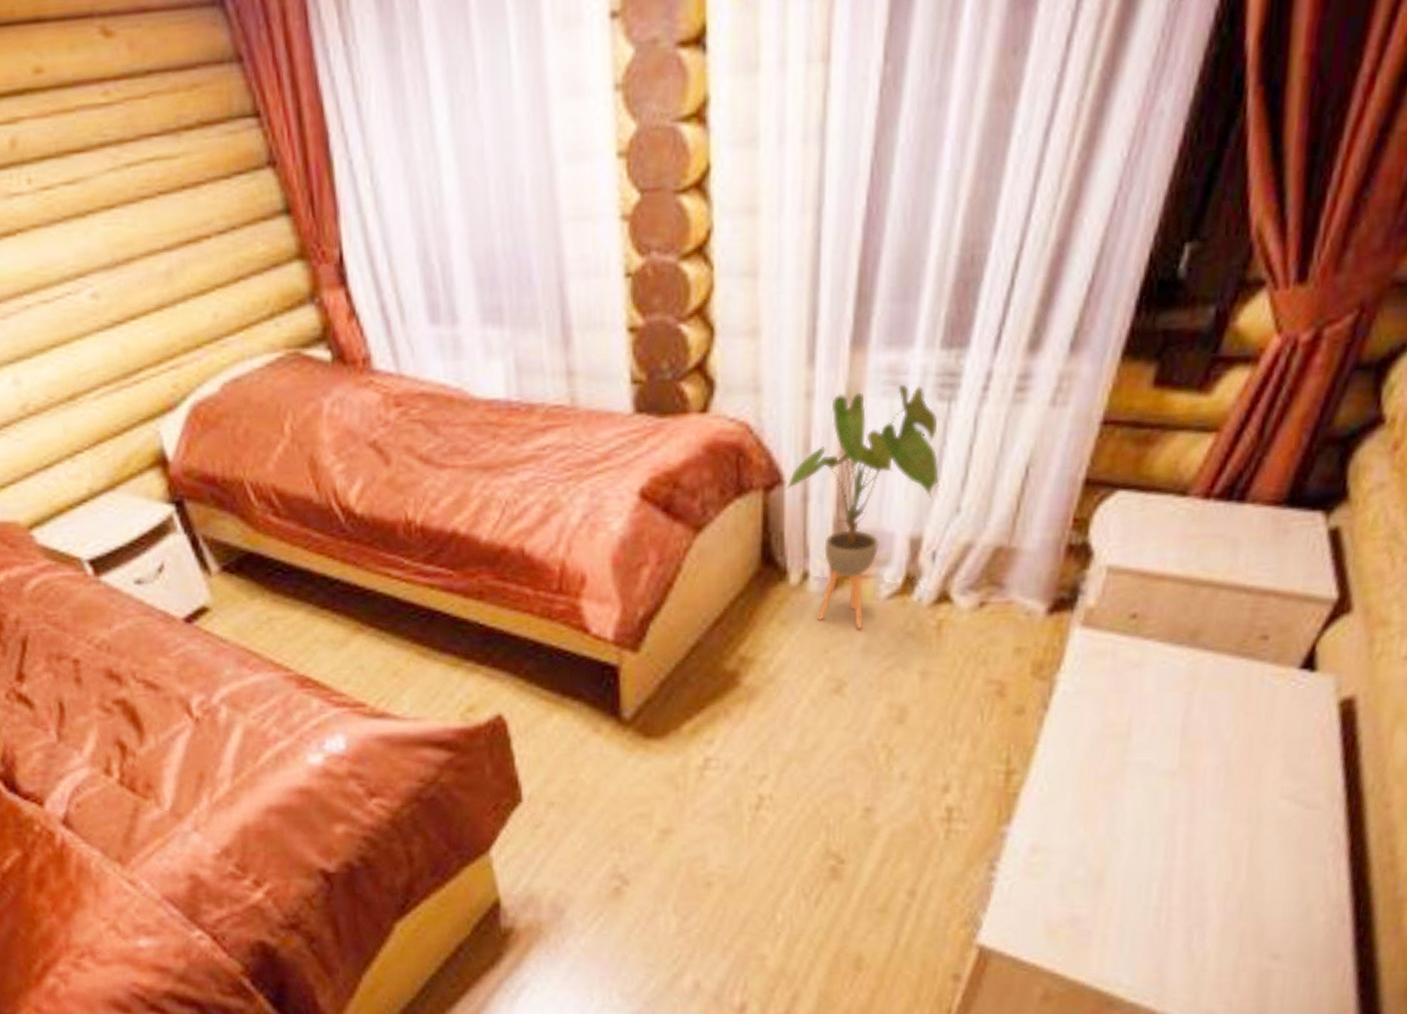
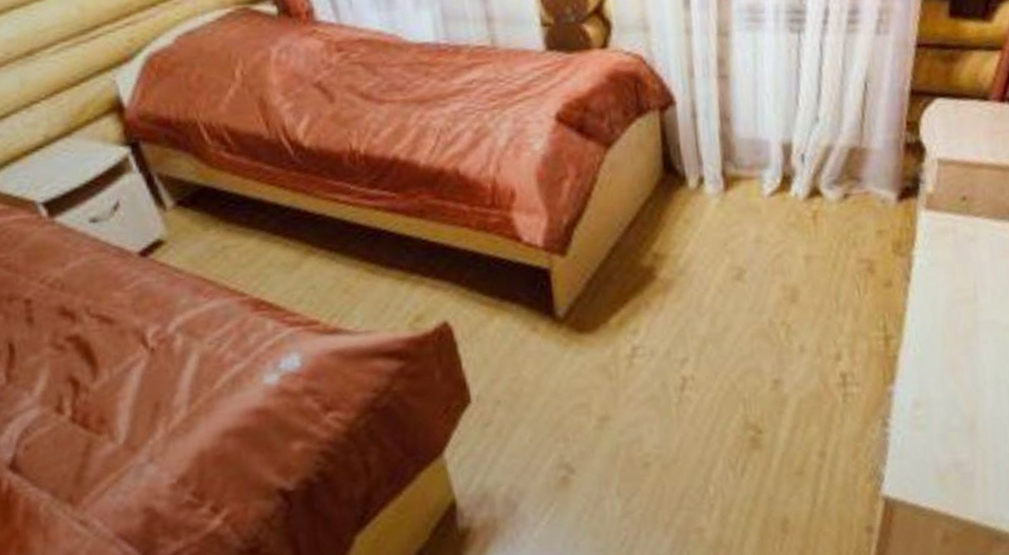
house plant: present [785,385,942,628] -> none [677,21,802,223]

